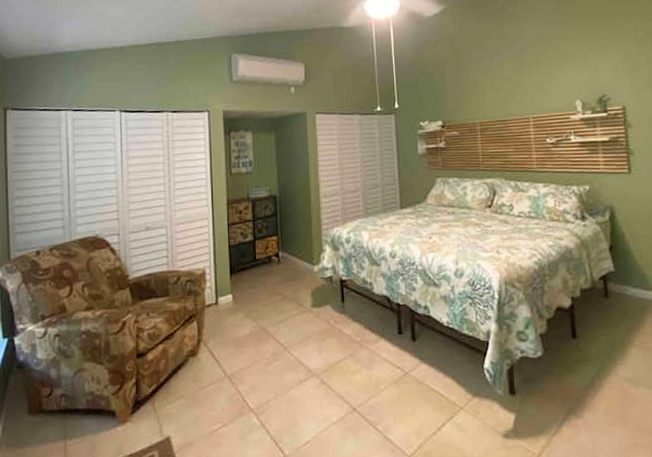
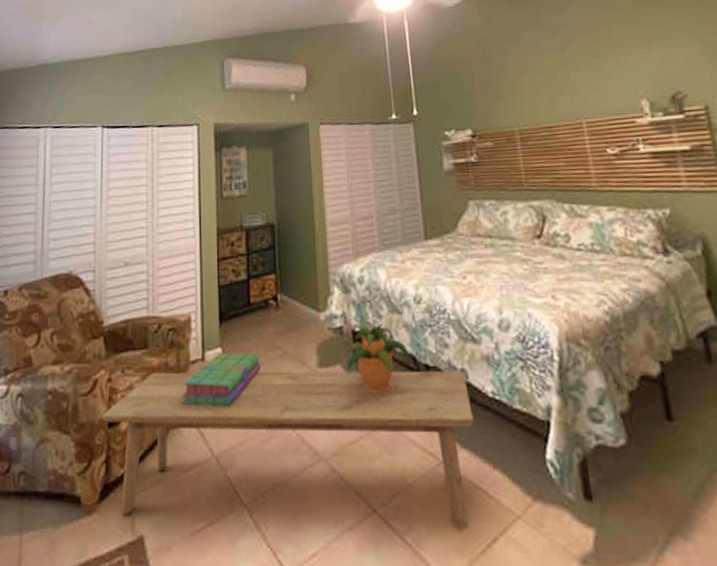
bench: none [129,307,432,424] -> present [100,370,474,533]
stack of books: none [200,297,265,340] -> present [182,352,261,407]
potted plant: none [334,273,386,325] -> present [345,323,411,393]

